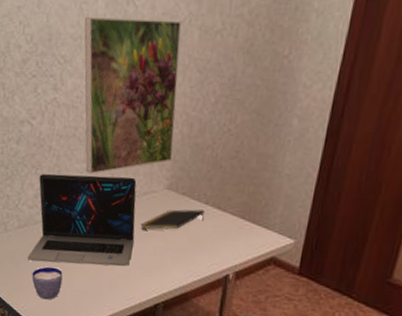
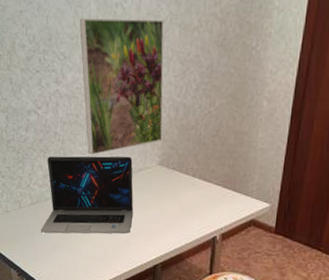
cup: present [32,266,63,300] -> none [45,237,73,267]
notepad: present [140,209,204,230] -> none [138,181,192,201]

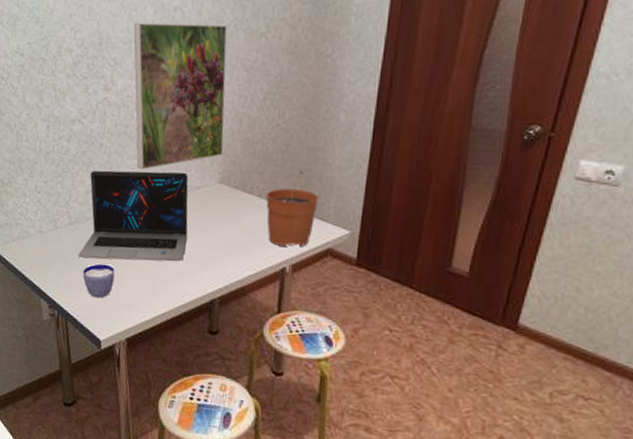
cup: none [45,237,73,267] -> present [82,263,115,298]
plant pot: none [199,153,245,218] -> present [266,171,319,246]

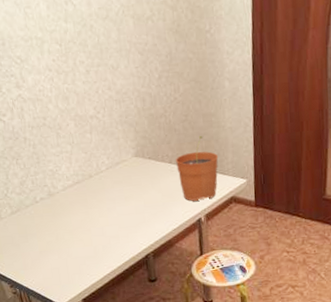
laptop: present [78,170,189,262] -> none [21,152,117,241]
cup: present [82,263,115,298] -> none [33,242,63,272]
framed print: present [134,23,228,170] -> none [31,12,134,156]

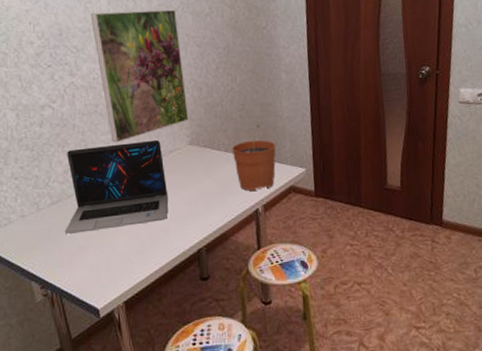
laptop: none [21,152,117,241] -> present [64,139,168,234]
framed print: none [31,12,134,156] -> present [91,9,189,143]

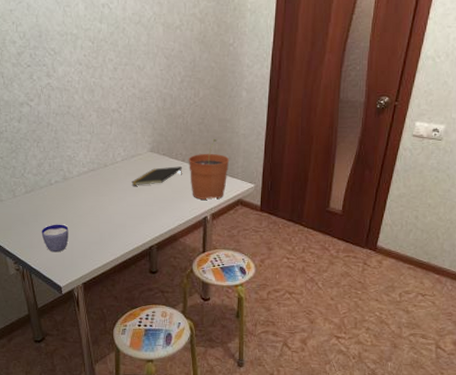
laptop: present [64,139,168,234] -> none [36,144,127,220]
cup: none [72,235,104,270] -> present [41,224,69,253]
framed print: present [91,9,189,143] -> none [69,18,152,143]
notepad: none [171,157,226,183] -> present [131,166,182,185]

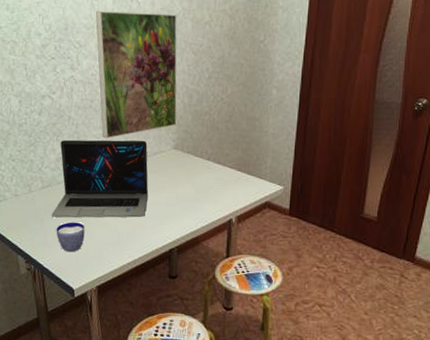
laptop: none [36,144,127,220] -> present [51,139,148,218]
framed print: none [69,18,152,143] -> present [96,11,177,139]
notepad: present [131,166,182,185] -> none [153,165,207,184]
plant pot: present [189,139,230,200] -> none [214,138,258,201]

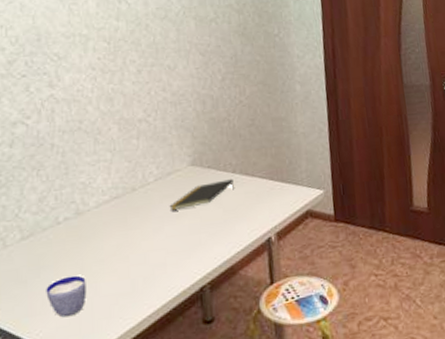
laptop: present [51,139,148,218] -> none [37,160,165,275]
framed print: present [96,11,177,139] -> none [76,13,191,165]
notepad: none [153,165,207,184] -> present [169,179,234,210]

